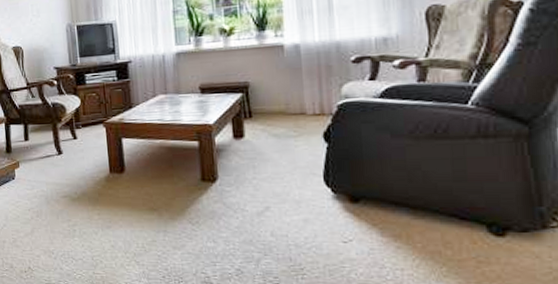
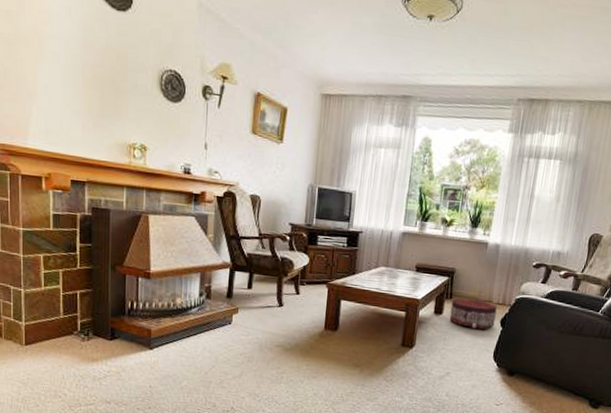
pouf: none [252,114,316,150] -> present [449,298,497,331]

